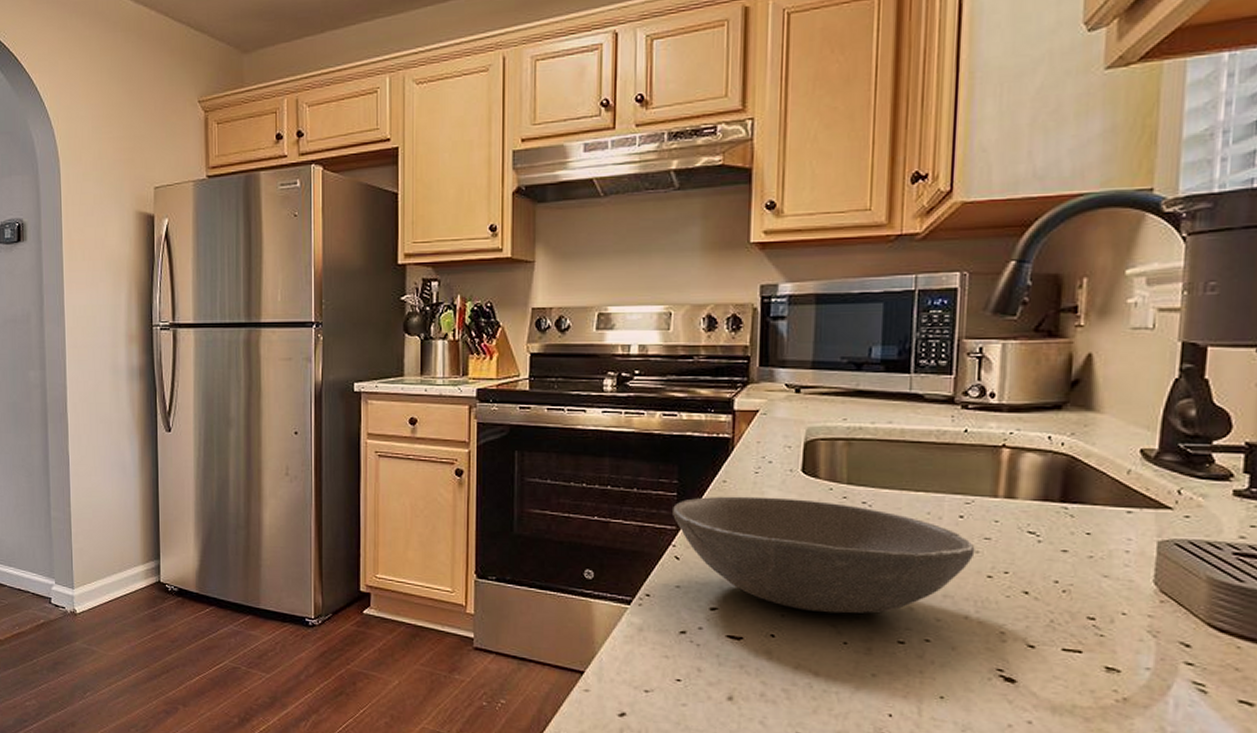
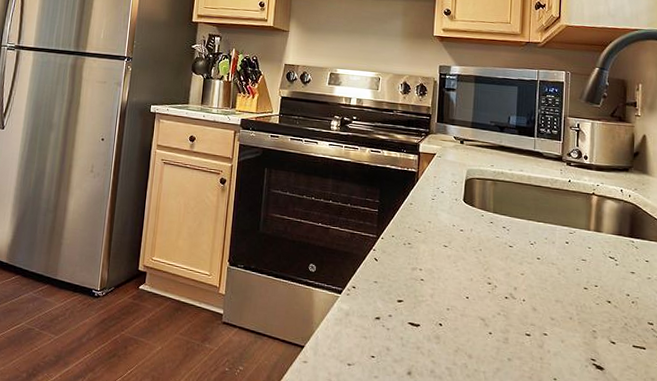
soup bowl: present [673,496,975,614] -> none [374,214,576,311]

